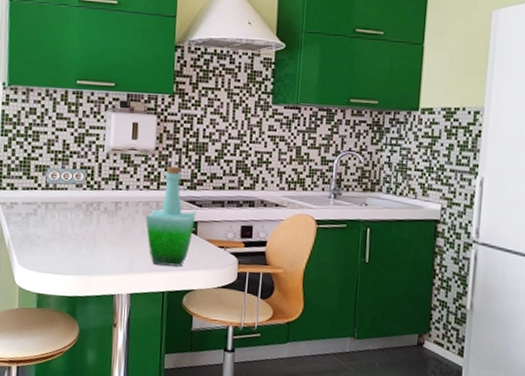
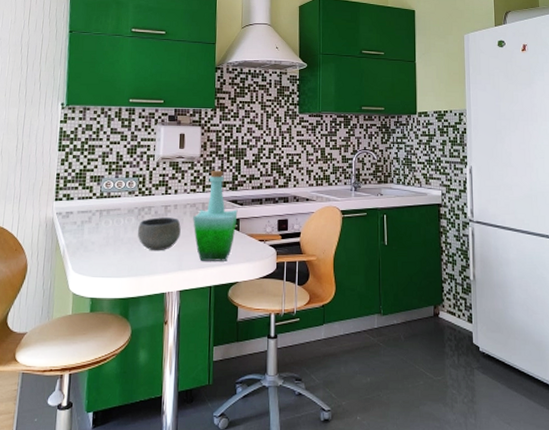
bowl: none [85,214,133,251] -> present [137,217,181,251]

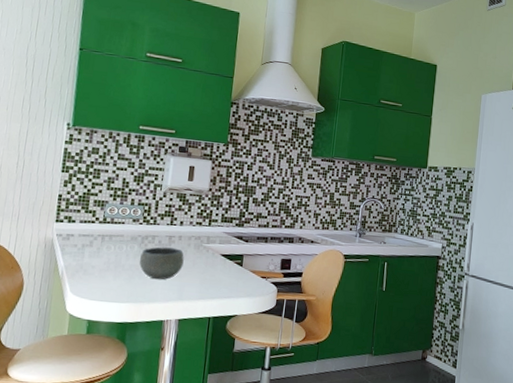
bottle: present [193,171,238,261] -> none [196,205,243,295]

